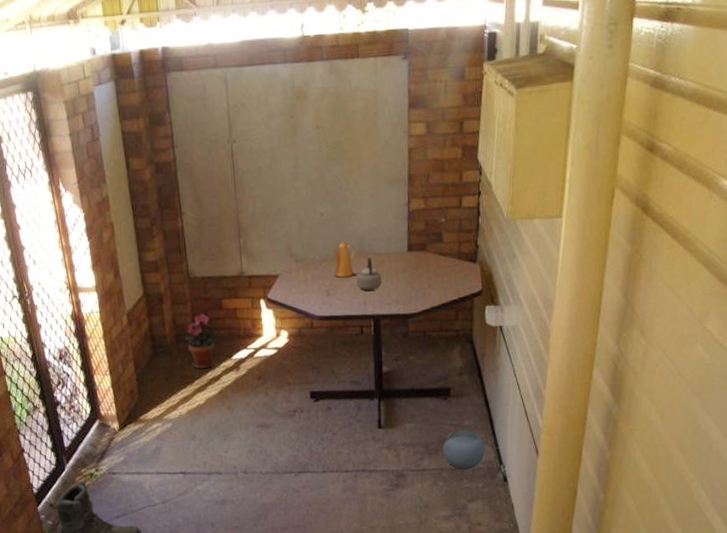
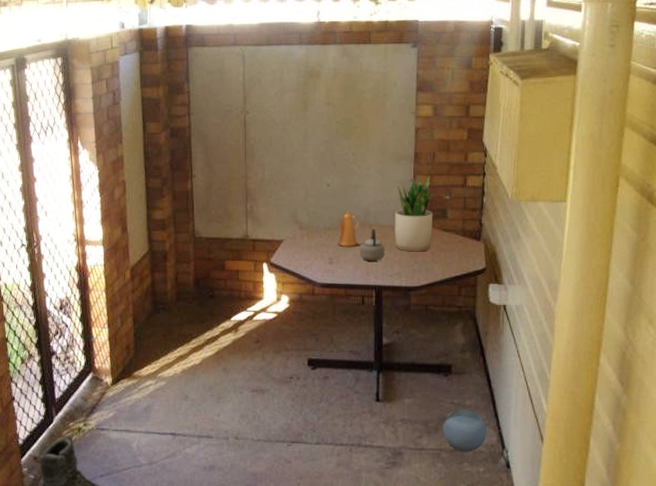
potted plant: present [184,313,218,370] -> none [185,273,218,329]
planter: none [390,198,429,279] -> present [394,175,434,252]

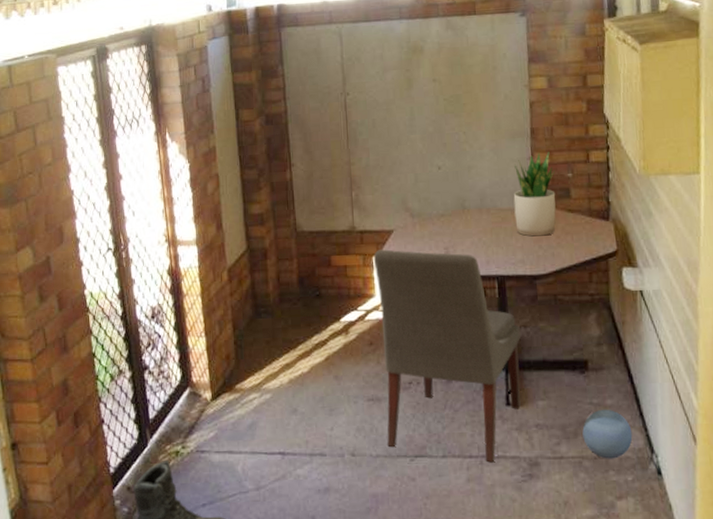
chair: none [263,257,393,451] -> present [373,249,521,463]
coffee pot: present [336,211,361,248] -> none [449,195,477,236]
teapot: present [360,229,385,261] -> none [477,213,506,249]

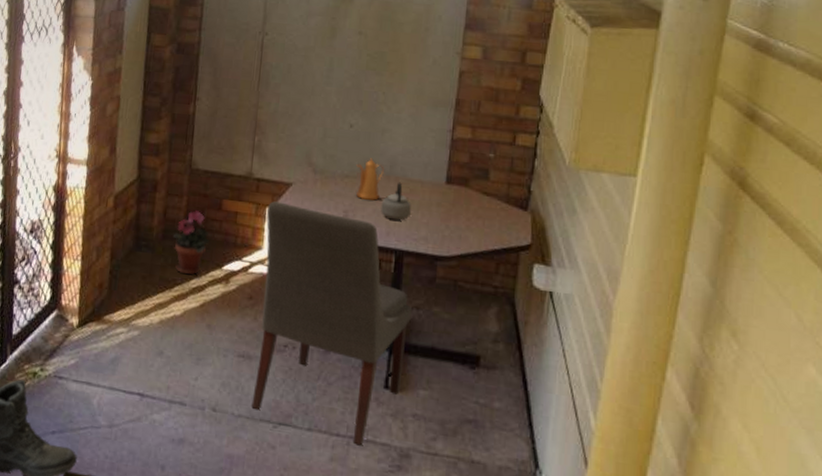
potted plant: none [289,271,325,333] -> present [172,211,210,275]
coffee pot: none [449,195,477,236] -> present [356,158,385,201]
teapot: none [477,213,506,249] -> present [381,182,411,221]
planter: present [513,152,556,237] -> none [424,126,476,216]
ball: present [582,409,633,459] -> none [462,411,518,467]

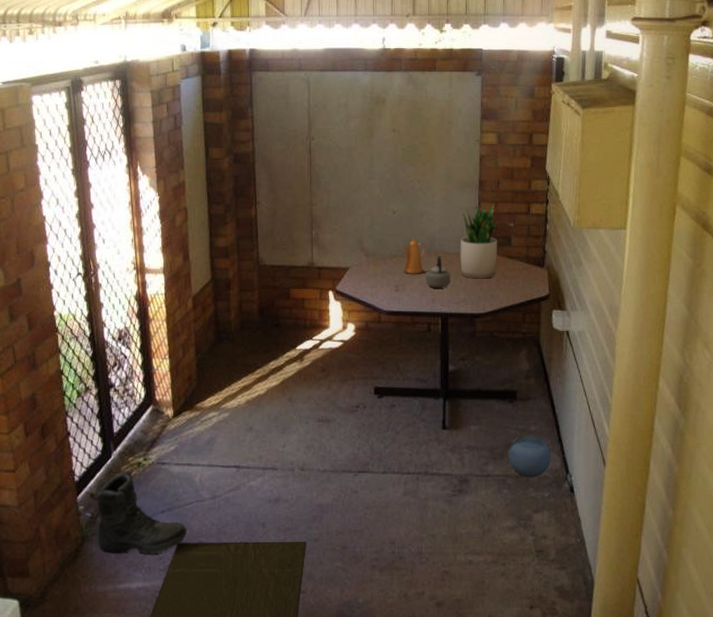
potted plant: present [172,211,210,275] -> none [249,302,283,358]
chair: present [251,201,412,446] -> none [329,285,459,479]
planter: none [424,126,476,216] -> present [460,203,499,279]
ball: none [462,411,518,467] -> present [508,434,551,478]

